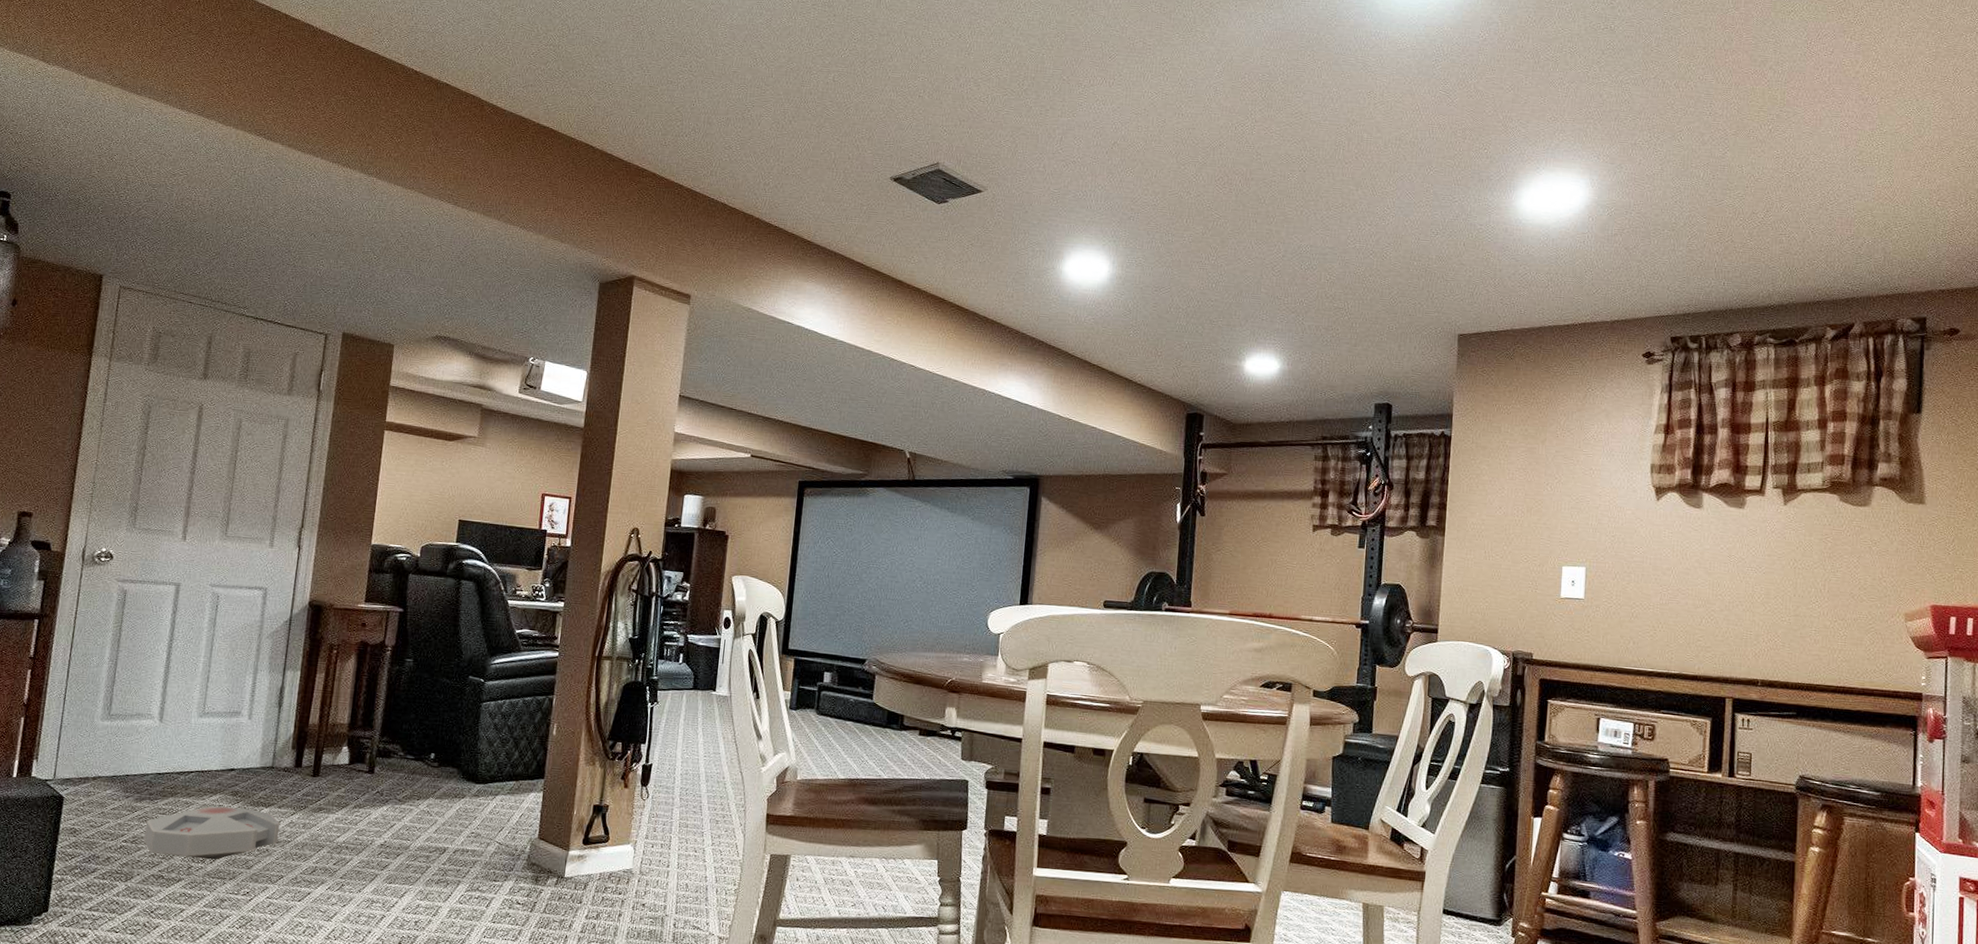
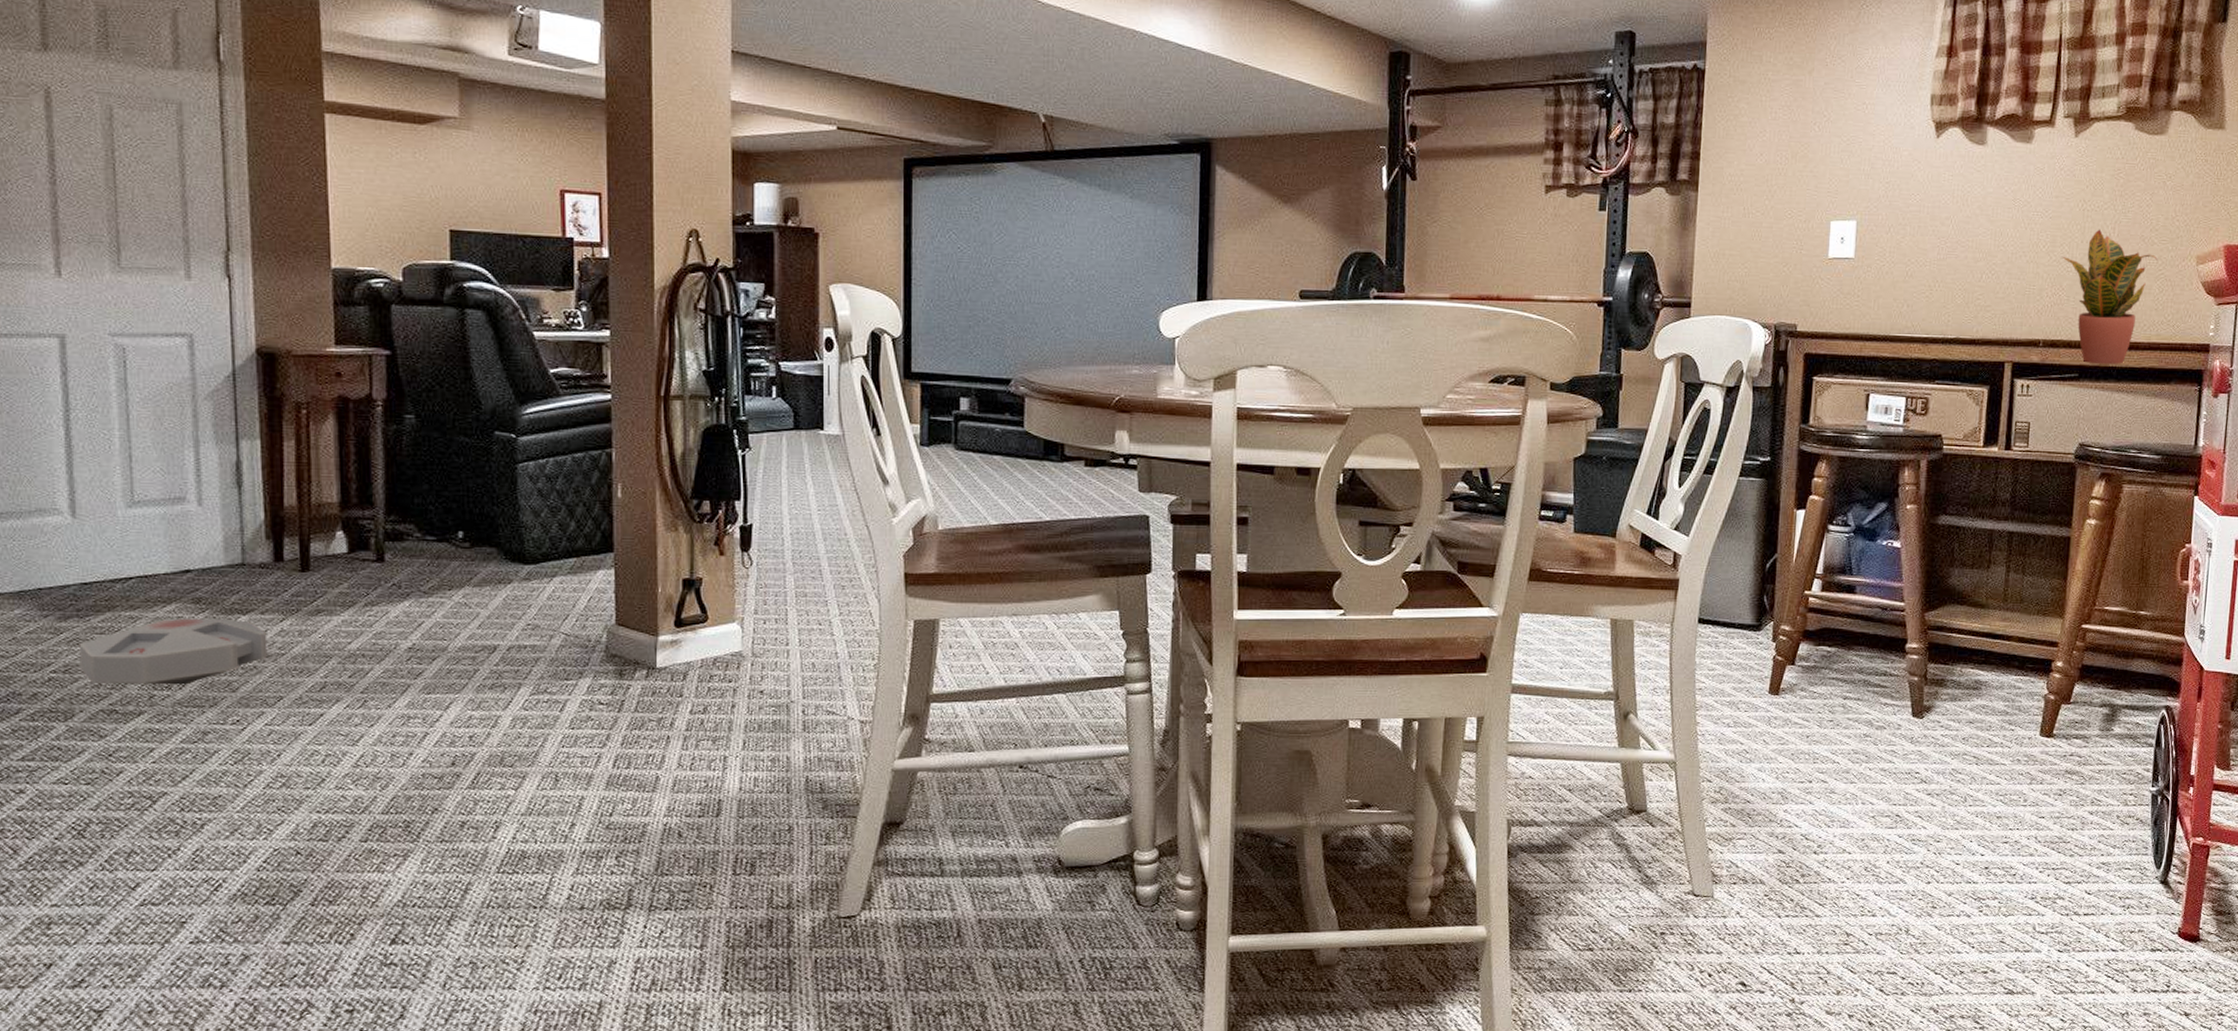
potted plant: none [1775,585,1868,707] -> present [2061,229,2159,365]

